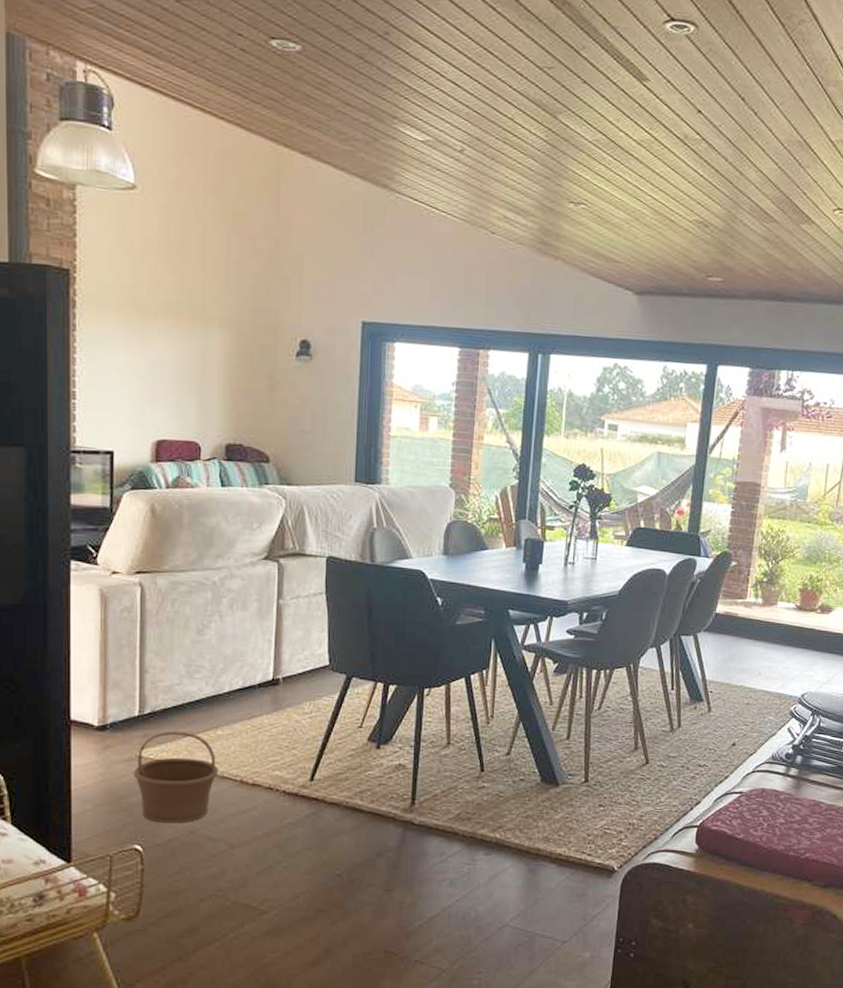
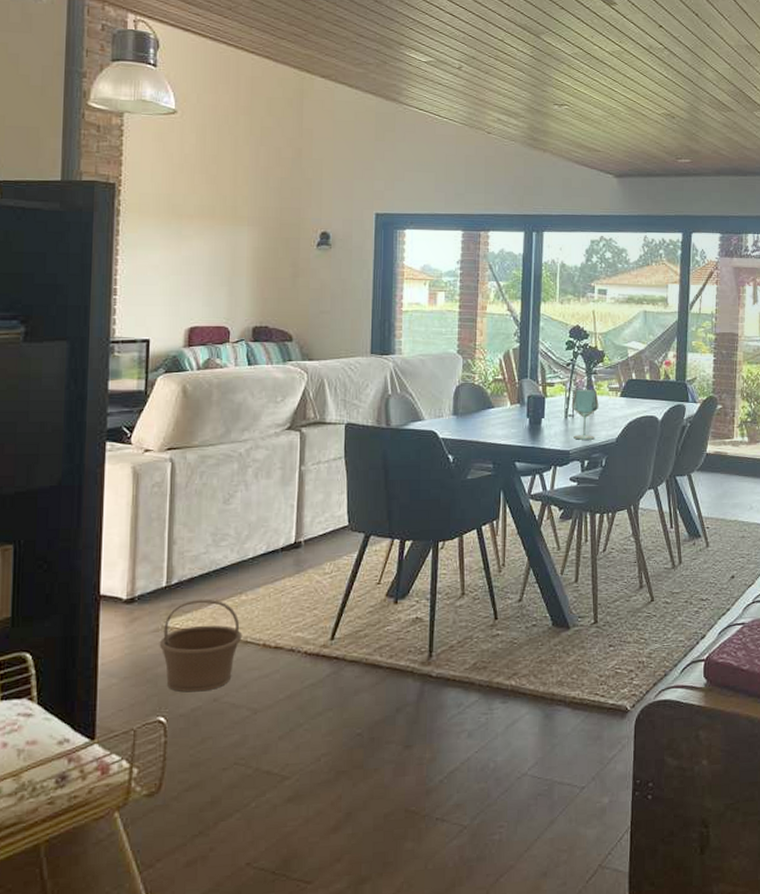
wine glass: none [572,534,602,591] -> present [571,389,599,440]

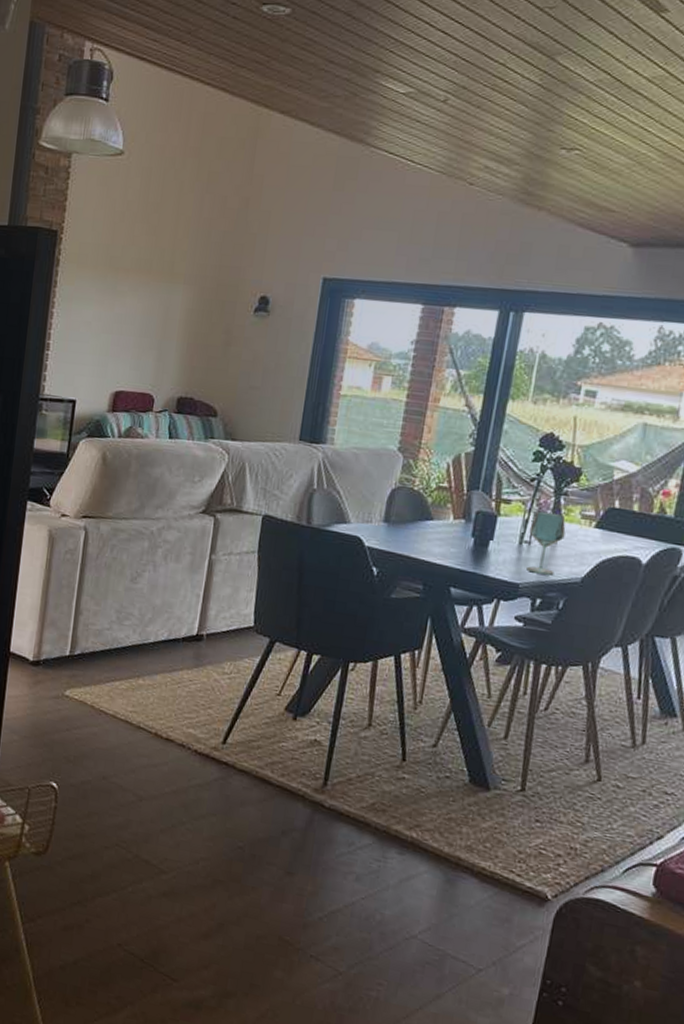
basket: present [159,599,242,692] -> none [57,674,136,768]

